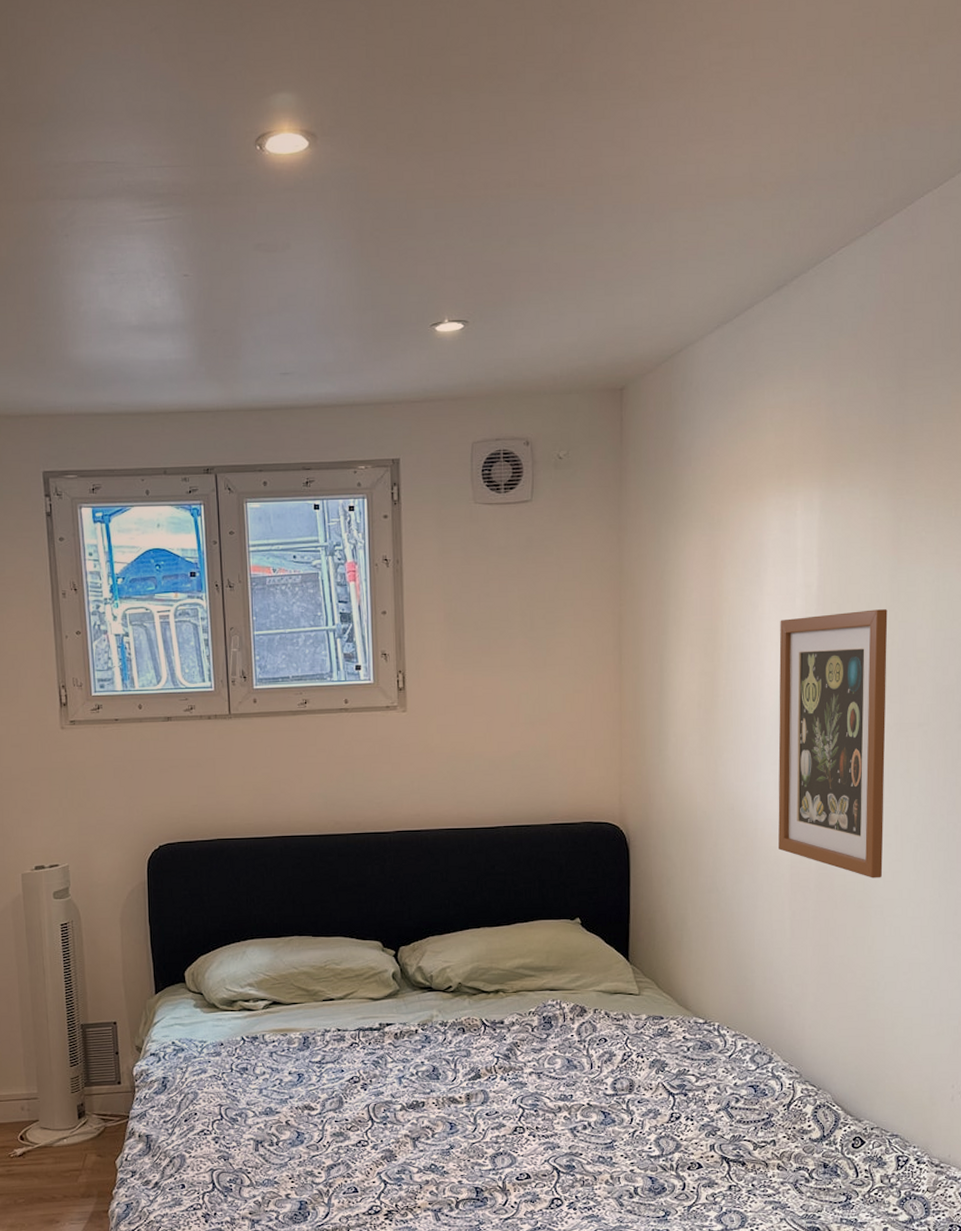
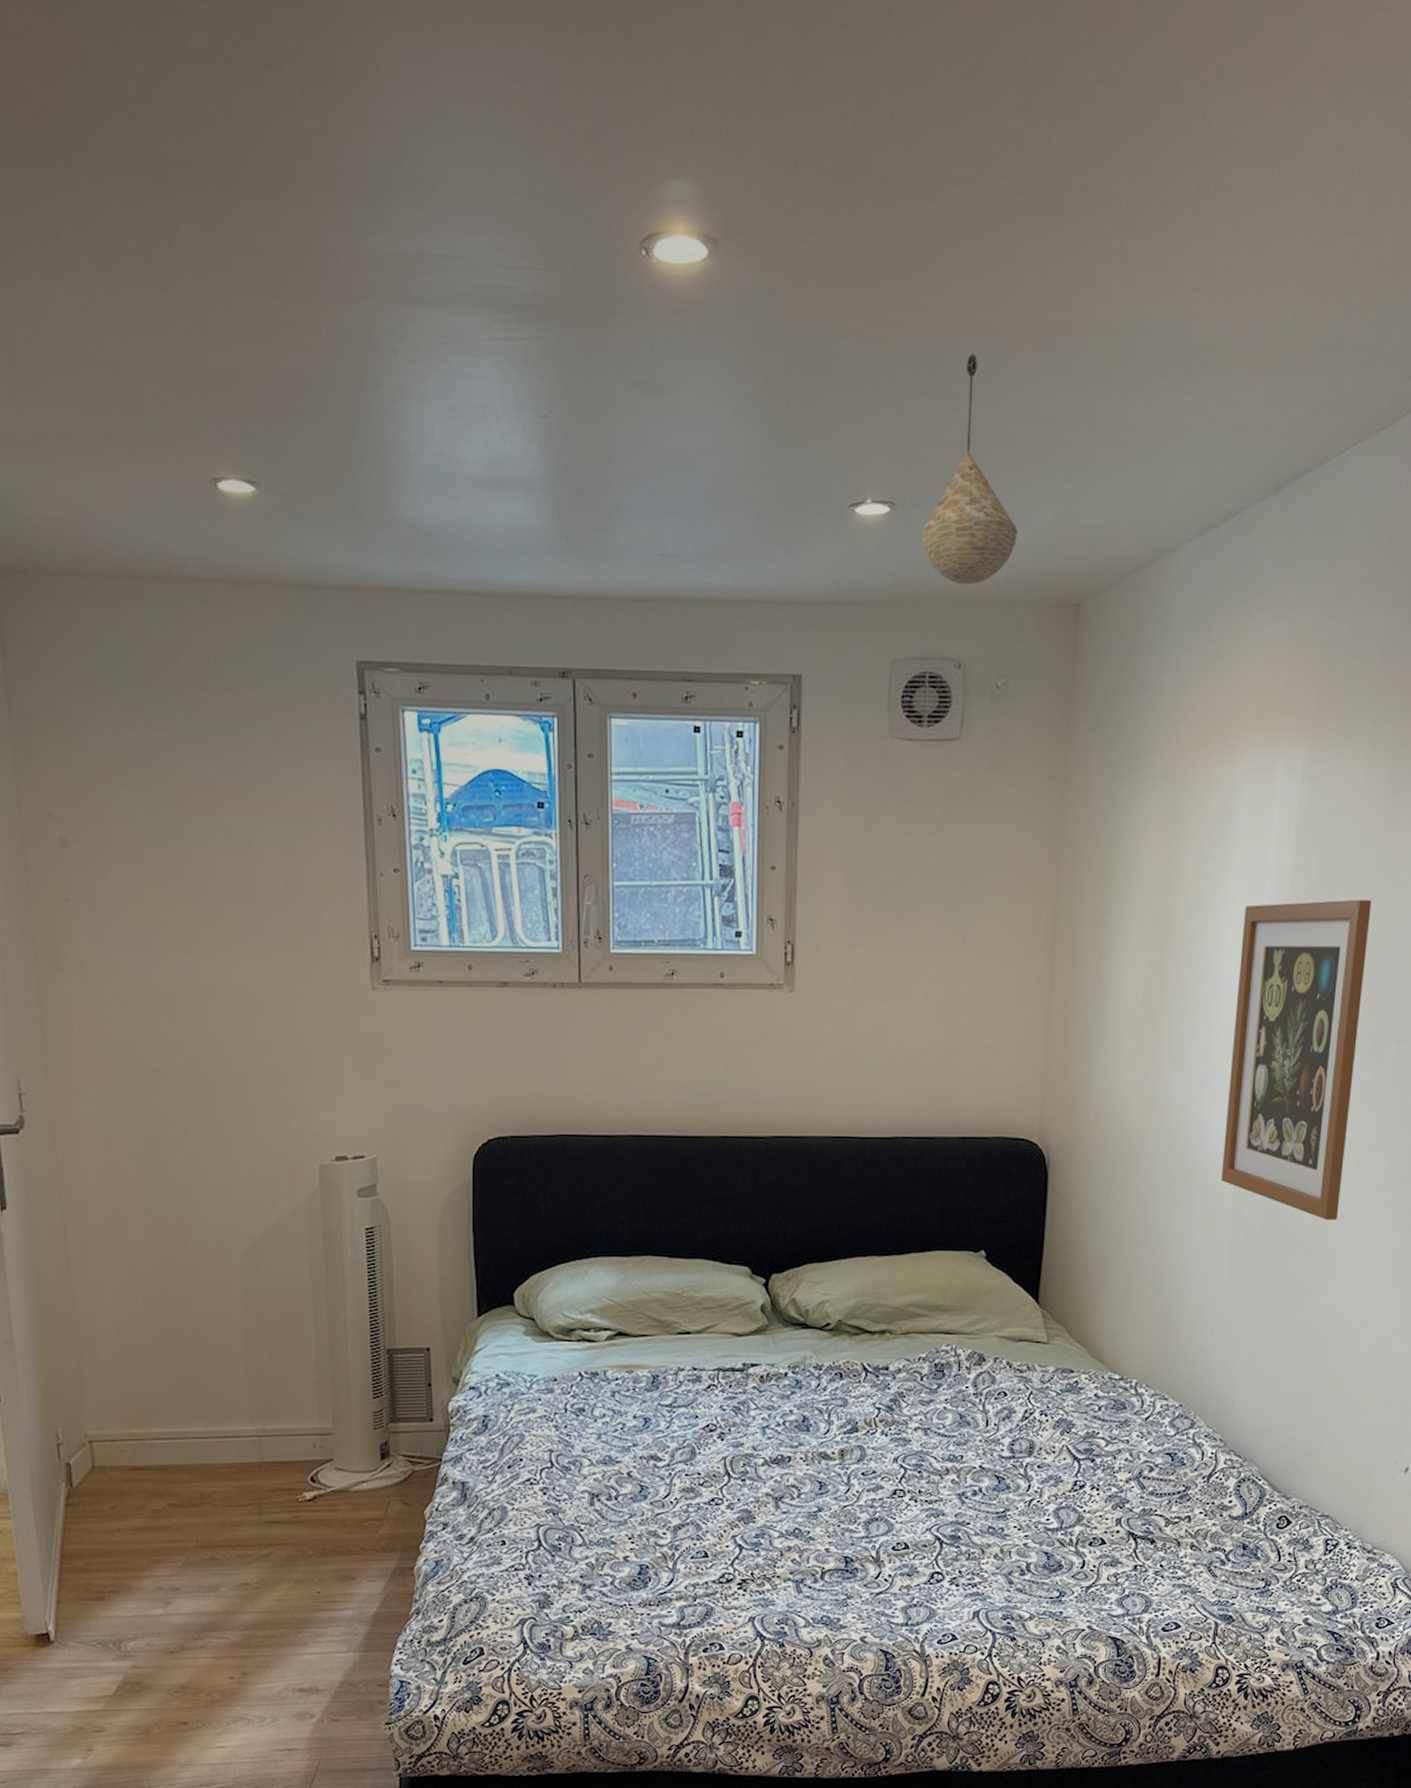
pendant light: none [490,203,568,380] -> present [921,354,1018,585]

